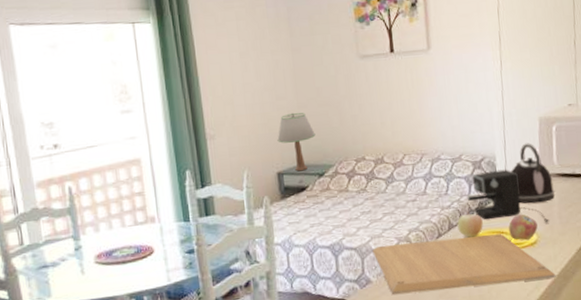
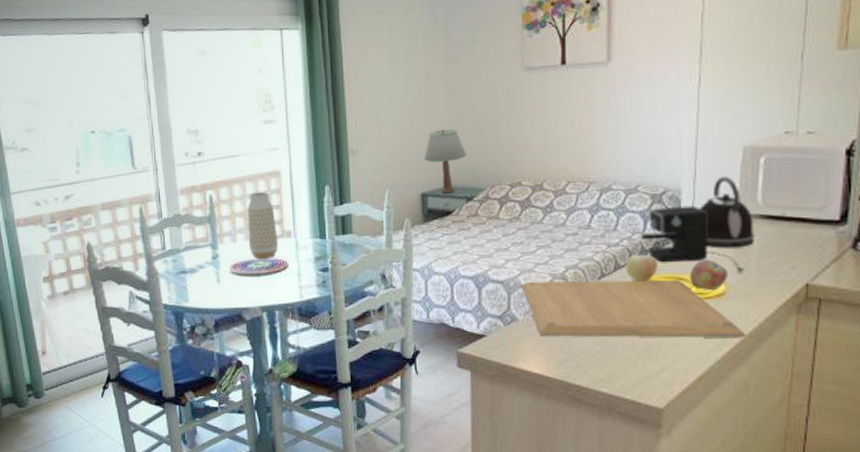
vase: none [108,180,143,247] -> present [247,192,278,259]

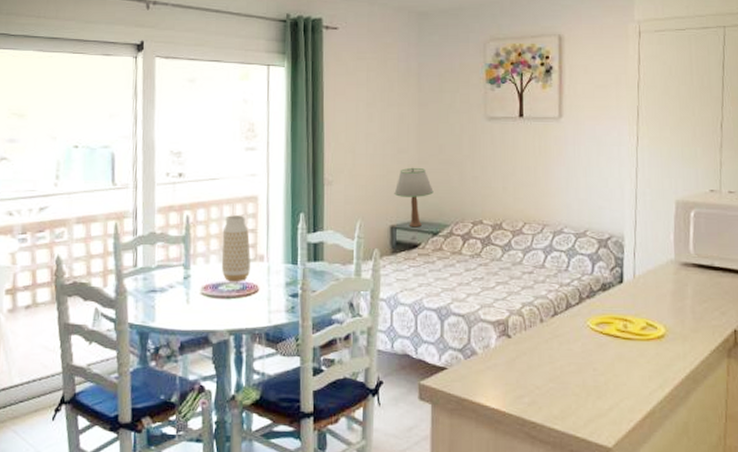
chopping board: present [521,280,746,338] -> none [481,316,684,380]
fruit: present [625,251,658,281] -> none [576,291,605,321]
coffee maker: present [640,205,745,273] -> none [589,251,681,317]
fruit: present [690,259,728,291] -> none [633,302,667,333]
kettle: present [700,176,756,248] -> none [640,226,689,293]

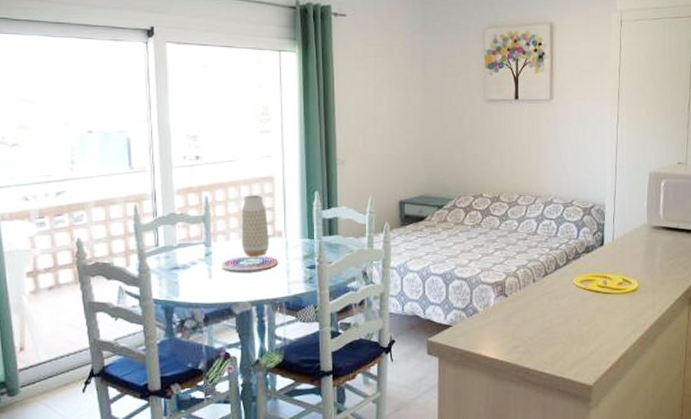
table lamp: present [394,167,434,228] -> none [402,147,438,202]

